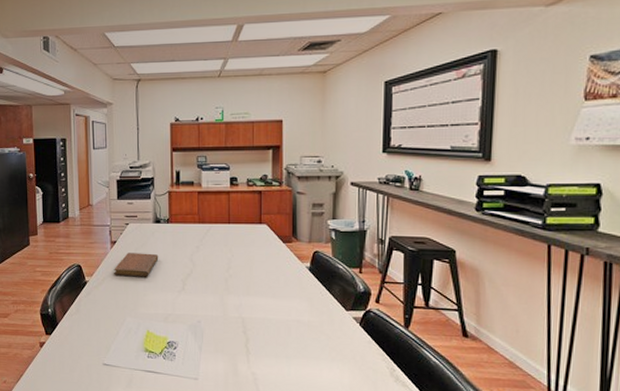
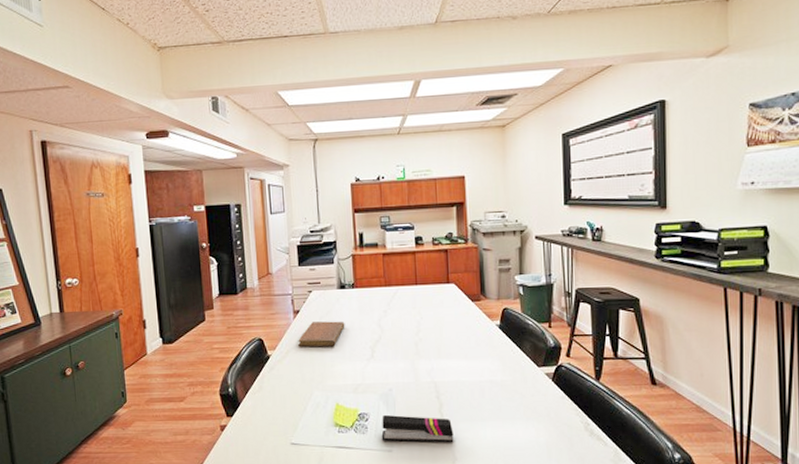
stapler: none [188,344,258,377] -> present [381,414,454,443]

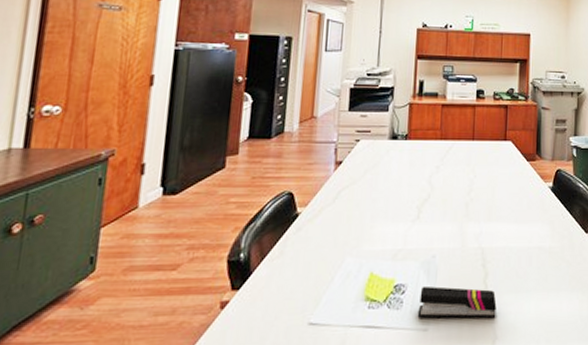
notebook: present [298,321,345,348] -> none [335,175,392,205]

